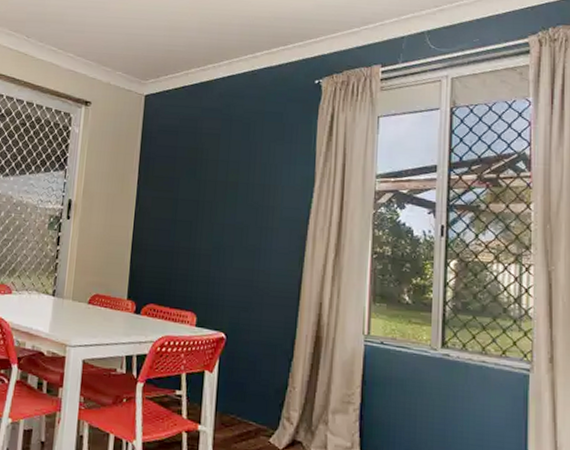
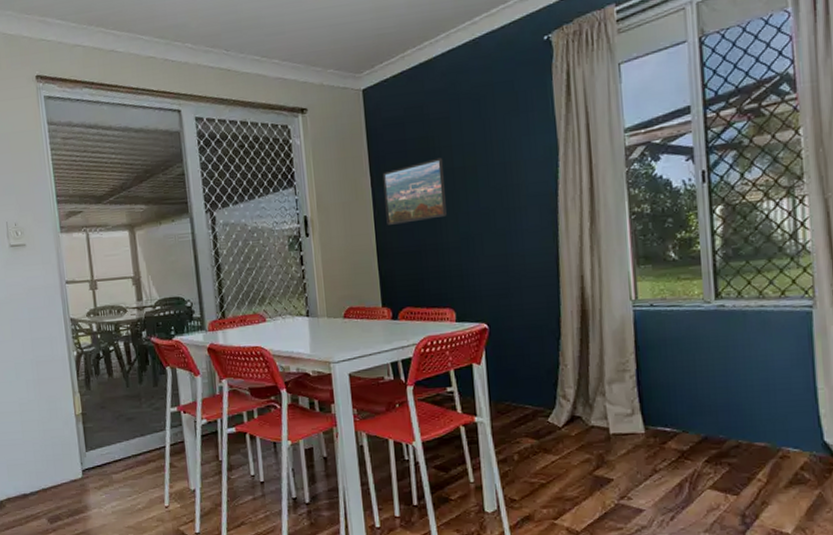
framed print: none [146,169,207,224] -> present [382,157,447,225]

